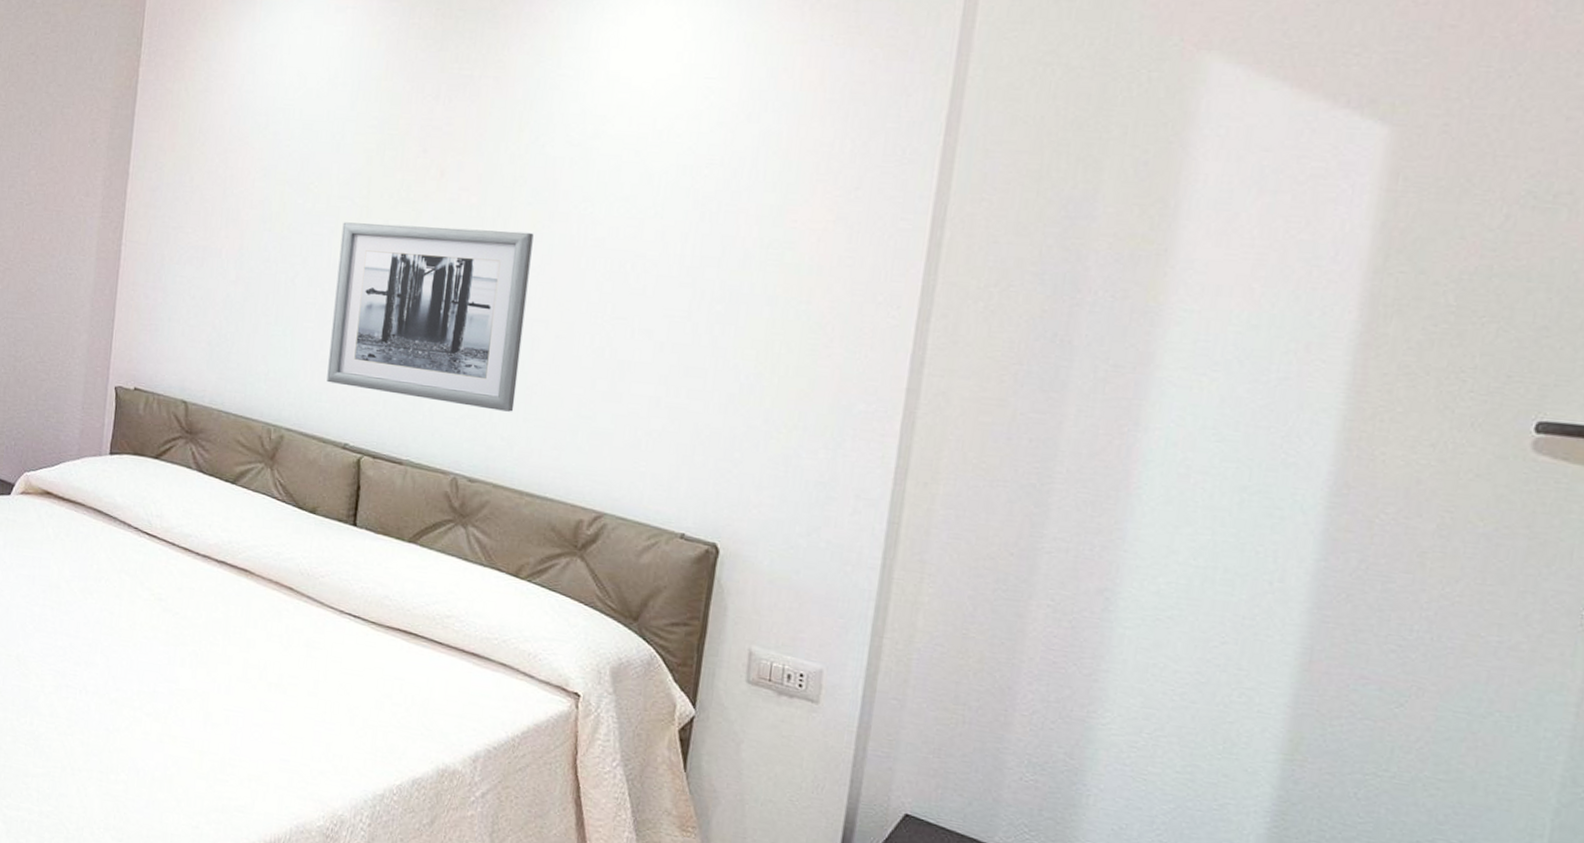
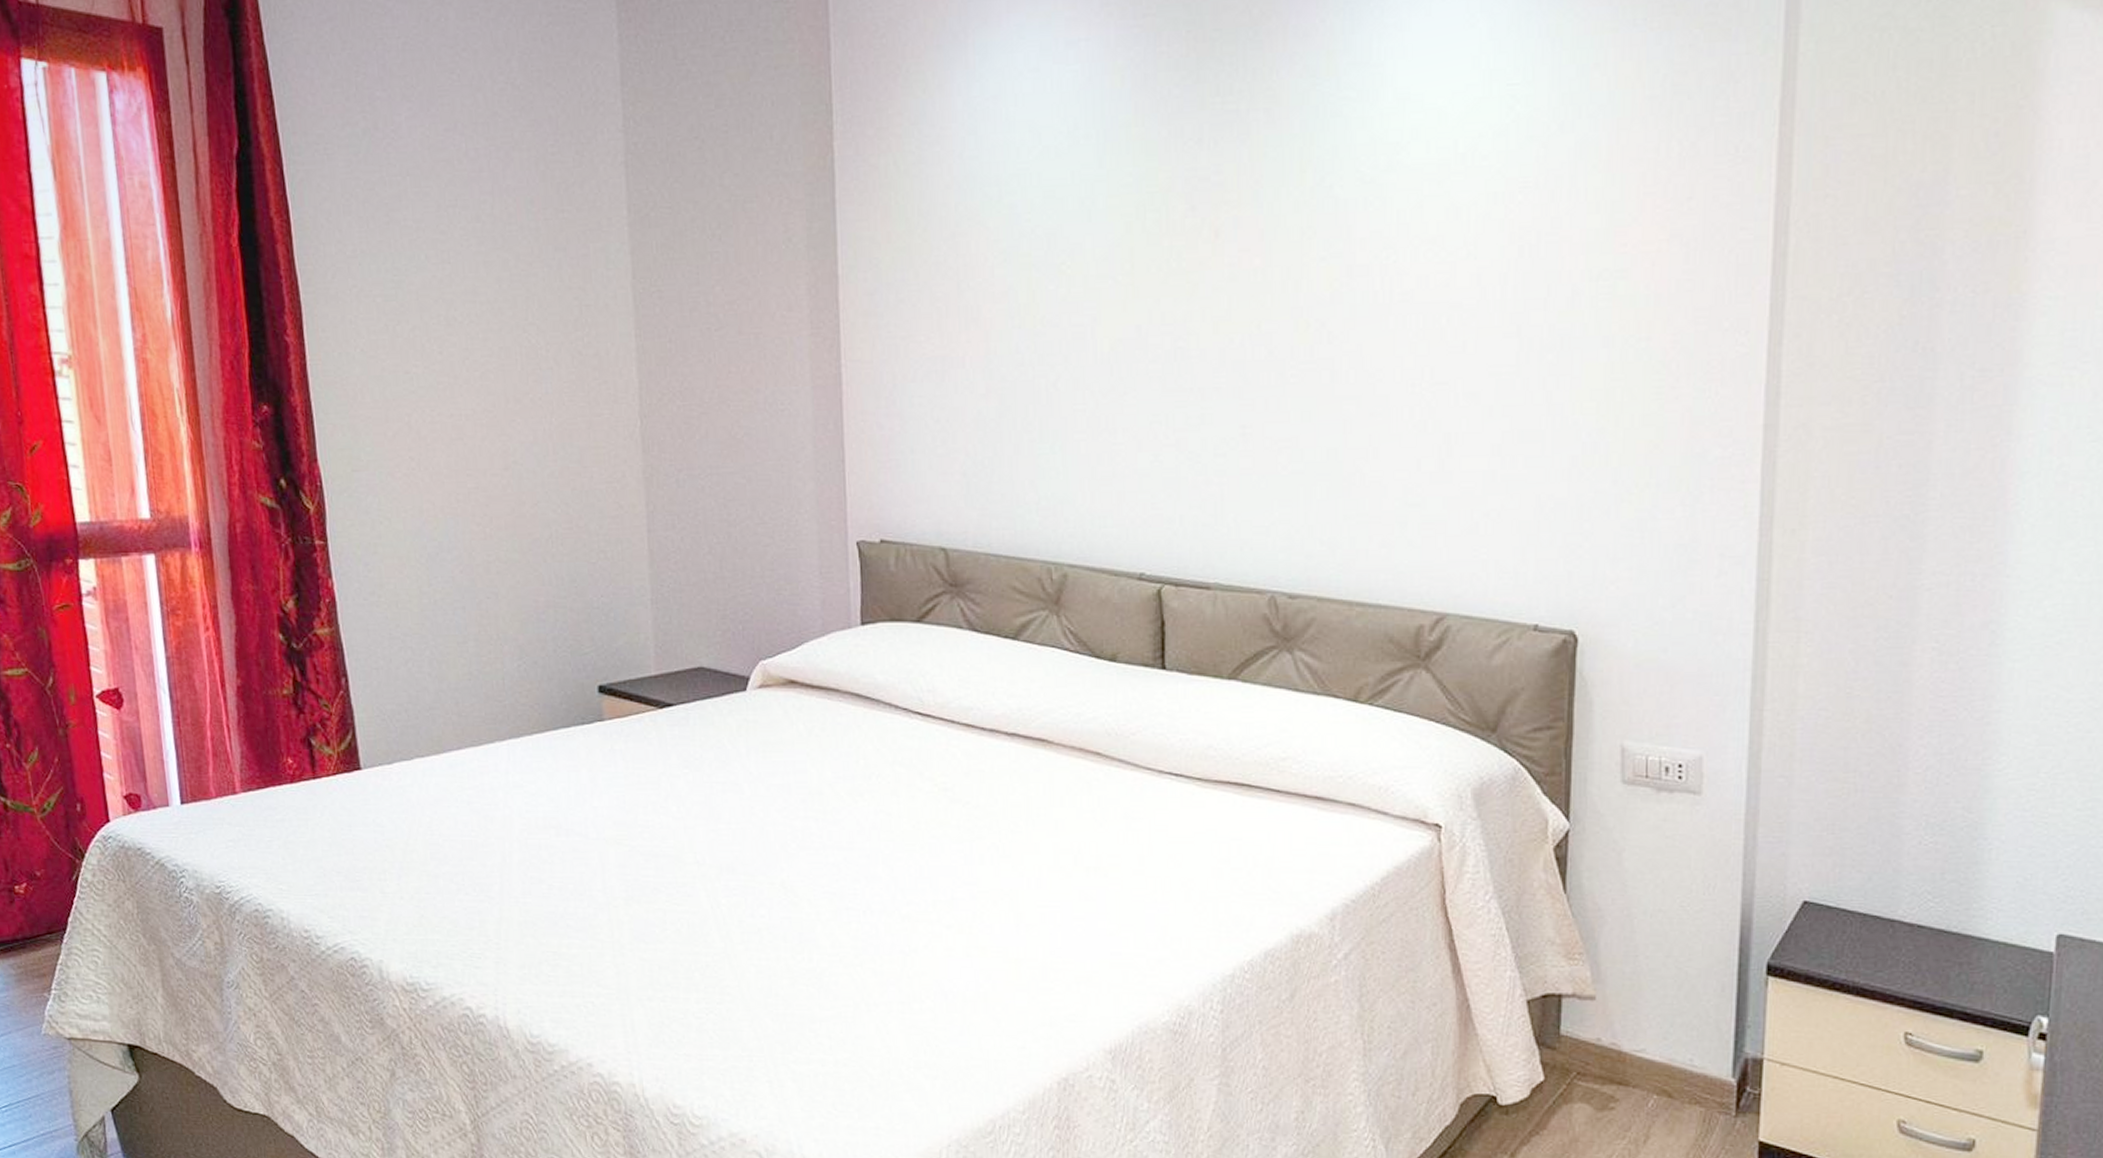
wall art: present [327,222,534,412] -> none [1106,293,1331,511]

